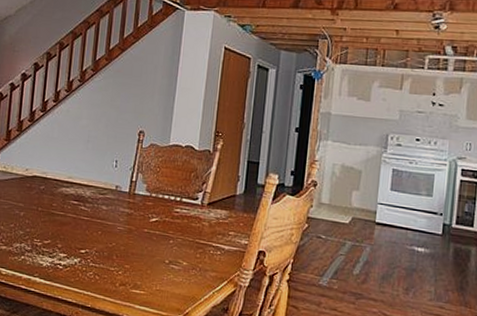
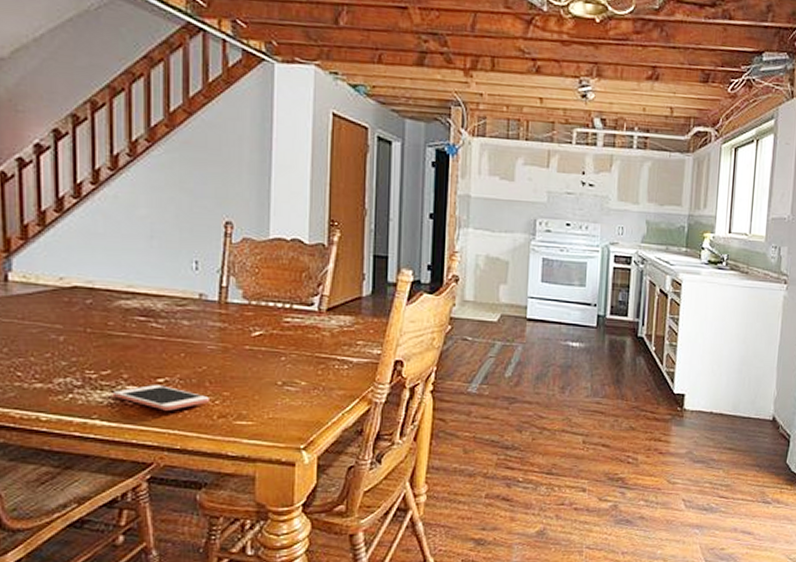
cell phone: none [49,254,115,276] -> present [112,385,209,411]

